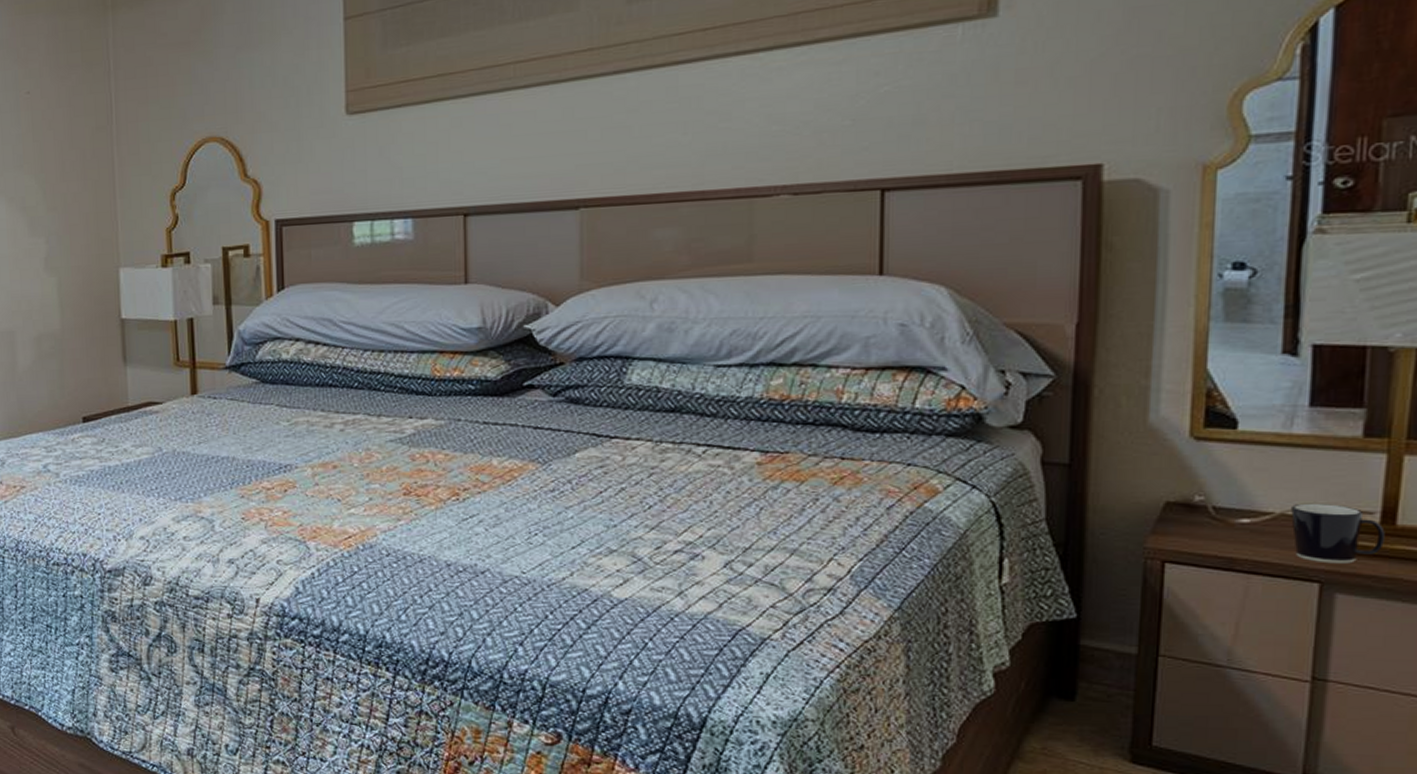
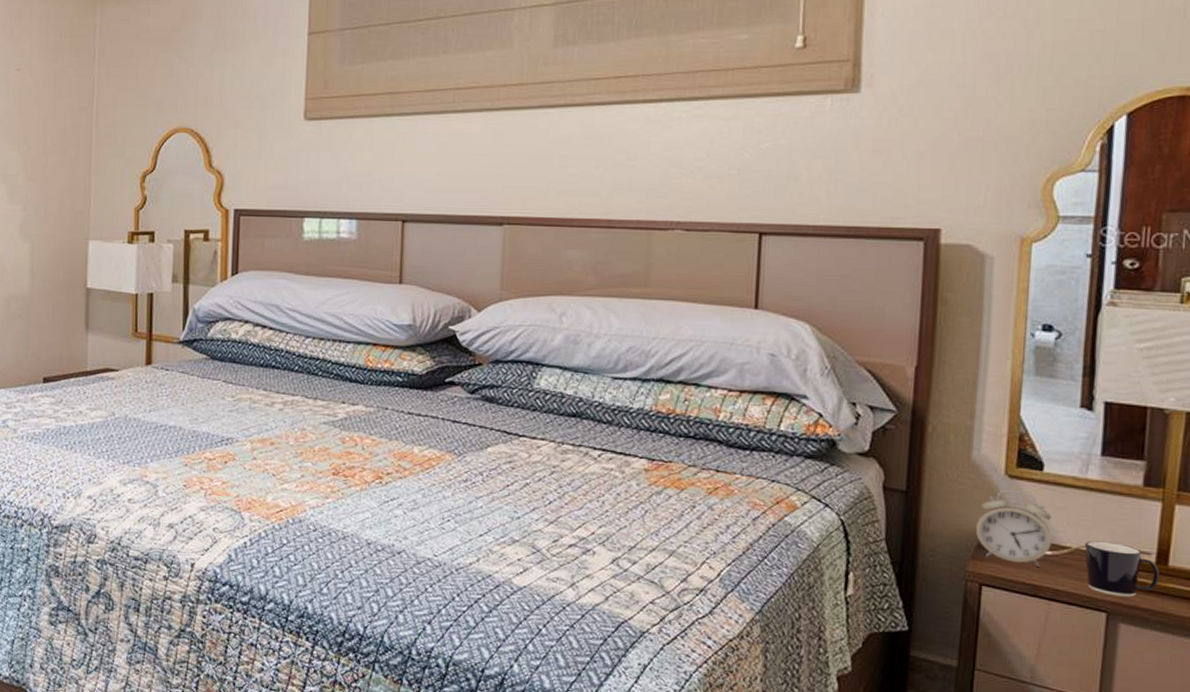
alarm clock: none [1155,453,1249,537] -> present [975,490,1052,567]

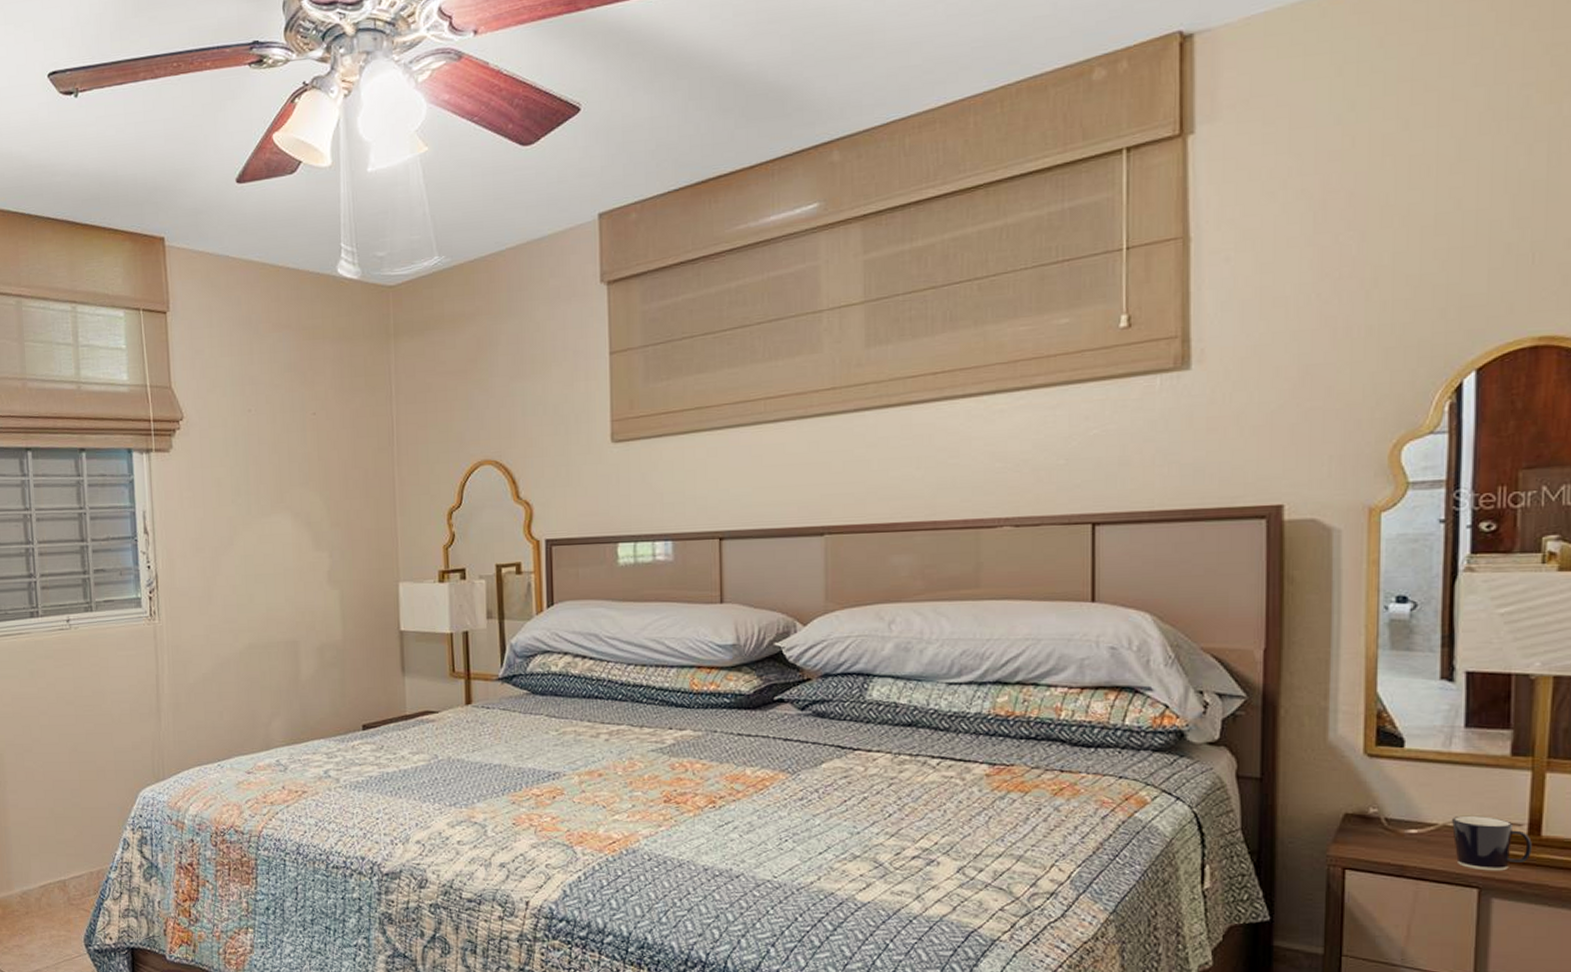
alarm clock: present [975,490,1052,567] -> none [1335,769,1416,846]

